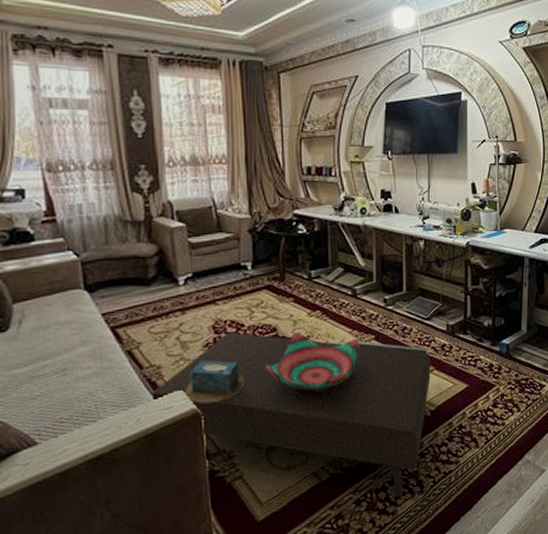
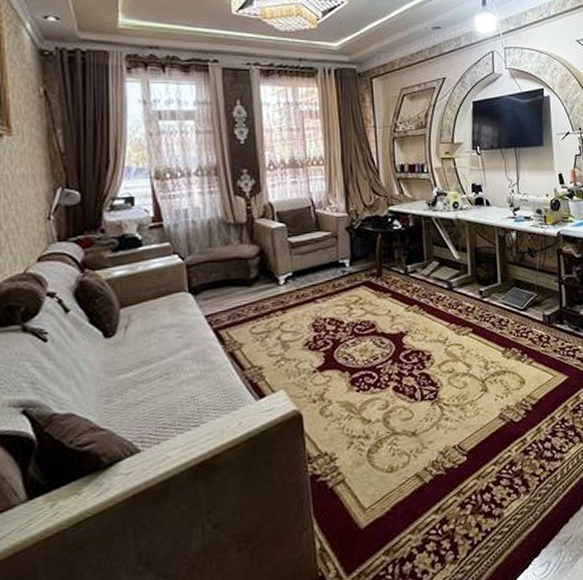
coffee table: present [150,332,431,498] -> none [251,329,530,499]
tissue box: present [185,360,244,404] -> none [286,359,344,404]
decorative bowl: present [265,332,360,392] -> none [364,328,458,388]

